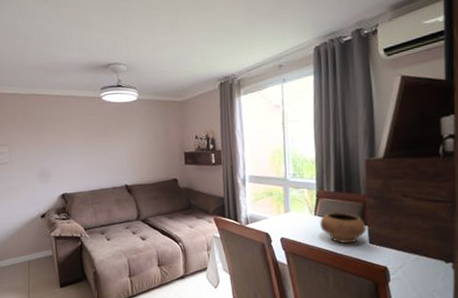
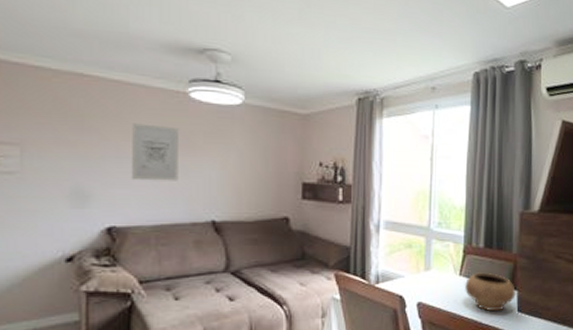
wall art: none [69,122,101,162] -> present [131,123,180,181]

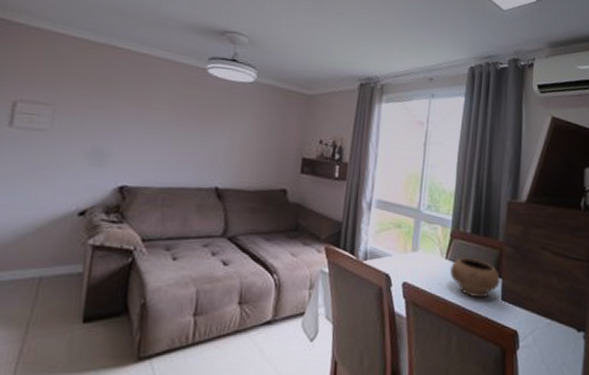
wall art: present [131,123,180,181] -> none [146,93,196,148]

